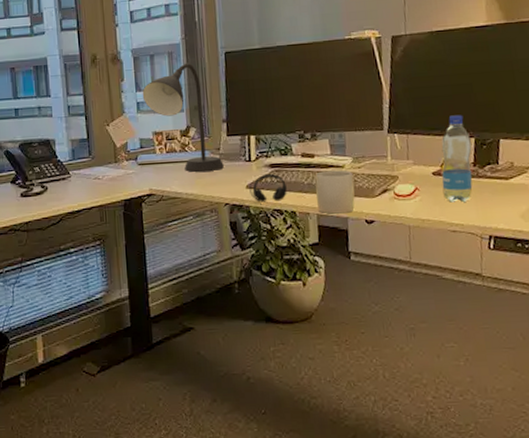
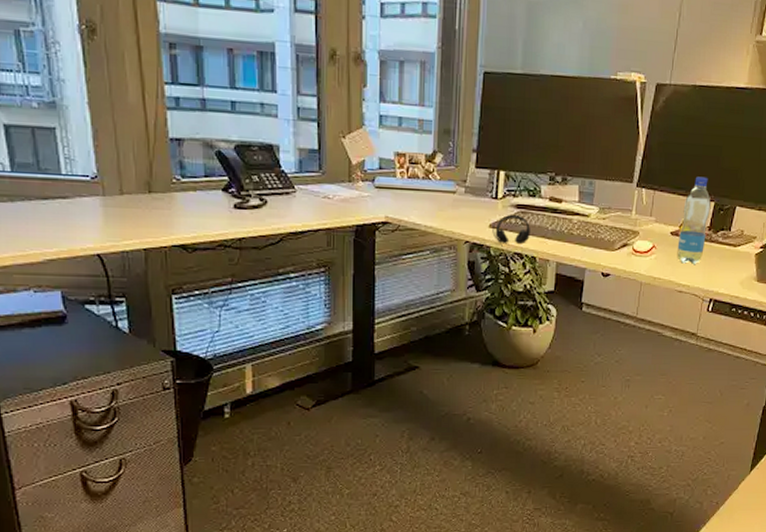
desk lamp: present [142,62,224,172] -> none [386,77,468,204]
mug: present [315,170,356,214] -> none [557,218,598,264]

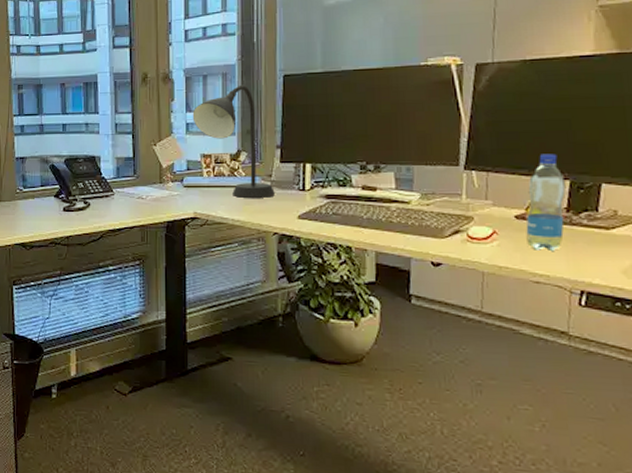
desk lamp: none [386,77,468,204] -> present [192,84,275,198]
headphones: present [464,214,530,247] -> none [273,204,343,238]

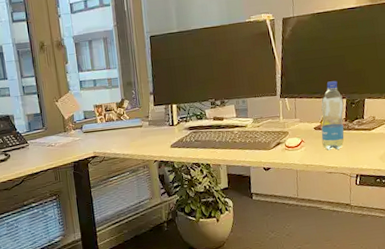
desk lamp: present [192,84,275,198] -> none [83,46,152,137]

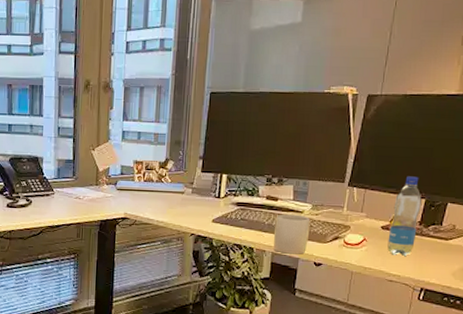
mug: none [224,129,256,165] -> present [273,214,311,254]

